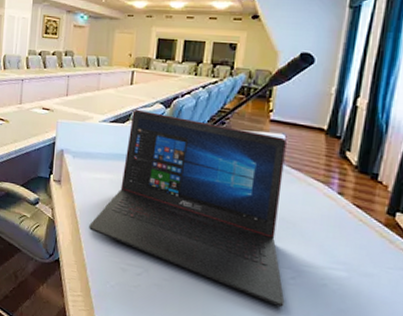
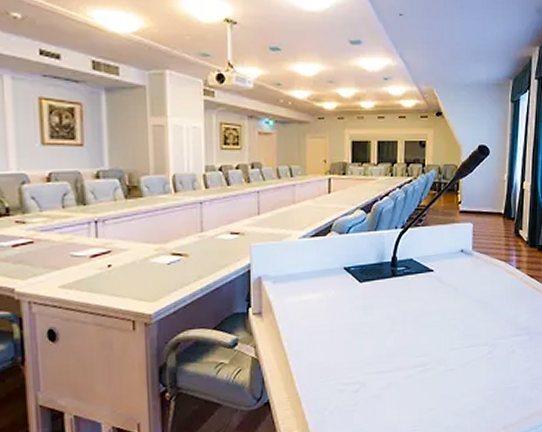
laptop: present [89,109,287,307] -> none [299,218,485,382]

